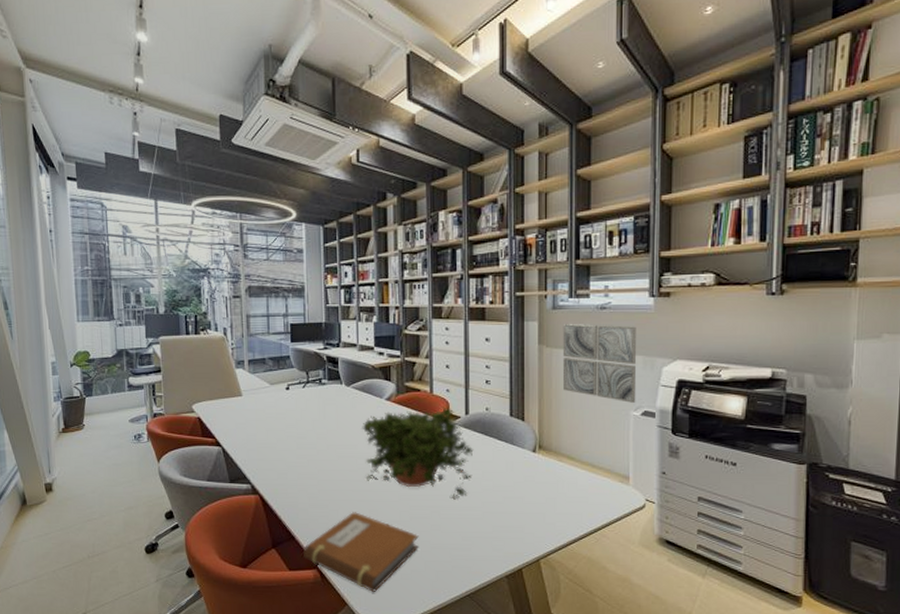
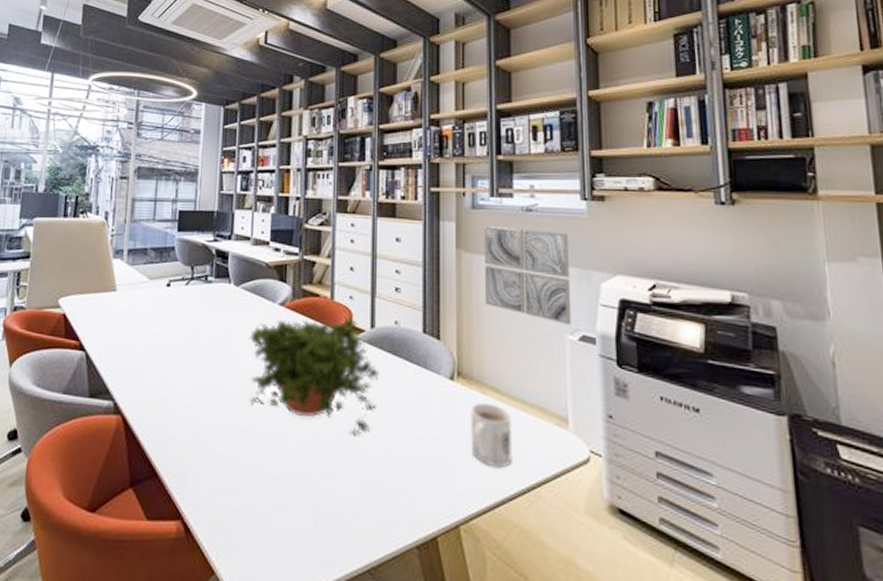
notebook: present [303,512,419,592] -> none [166,445,309,558]
mug: none [549,468,583,516] -> present [471,402,512,467]

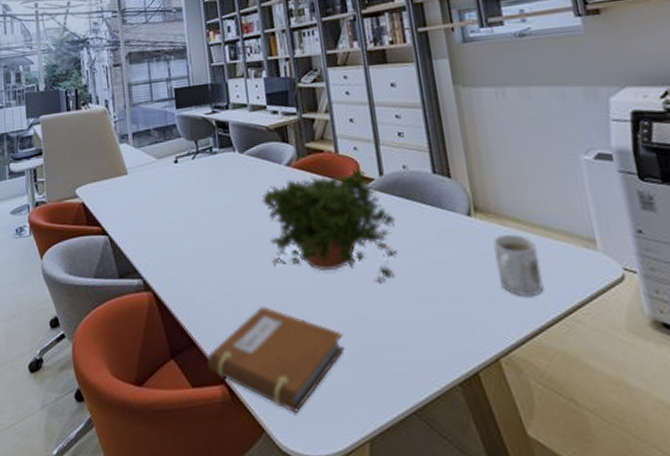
notebook: none [166,445,309,558] -> present [207,307,345,413]
wall art: present [483,225,572,325] -> none [478,52,585,145]

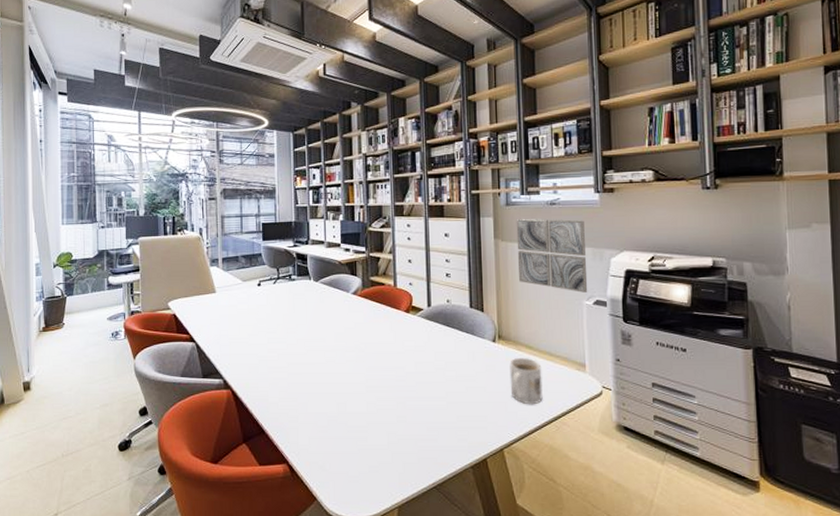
notebook: present [207,307,345,413] -> none [273,405,386,486]
potted plant: present [261,168,398,284] -> none [330,299,437,390]
wall art: none [478,52,585,145] -> present [516,218,588,293]

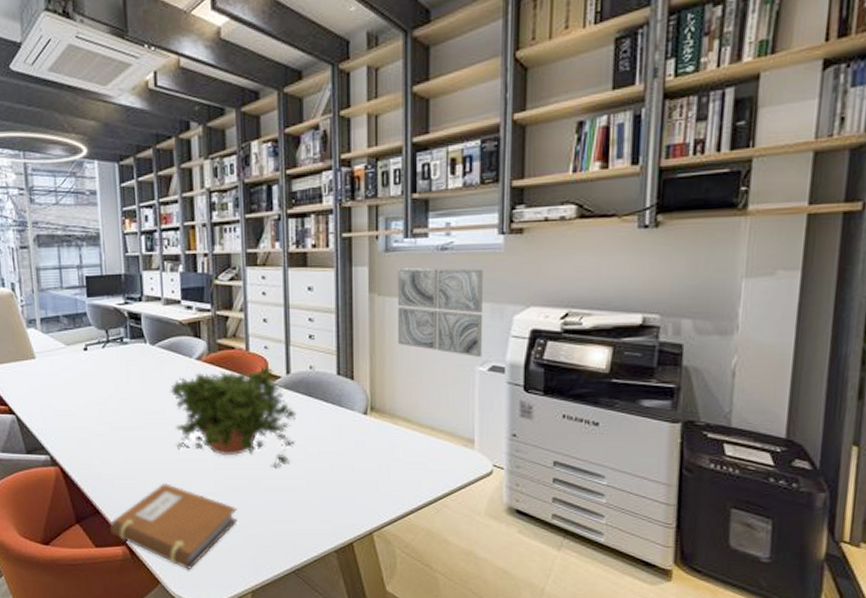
notebook: none [273,405,386,486] -> present [110,484,238,569]
potted plant: none [330,299,437,390] -> present [170,365,297,469]
mug: present [509,357,543,404] -> none [383,431,421,484]

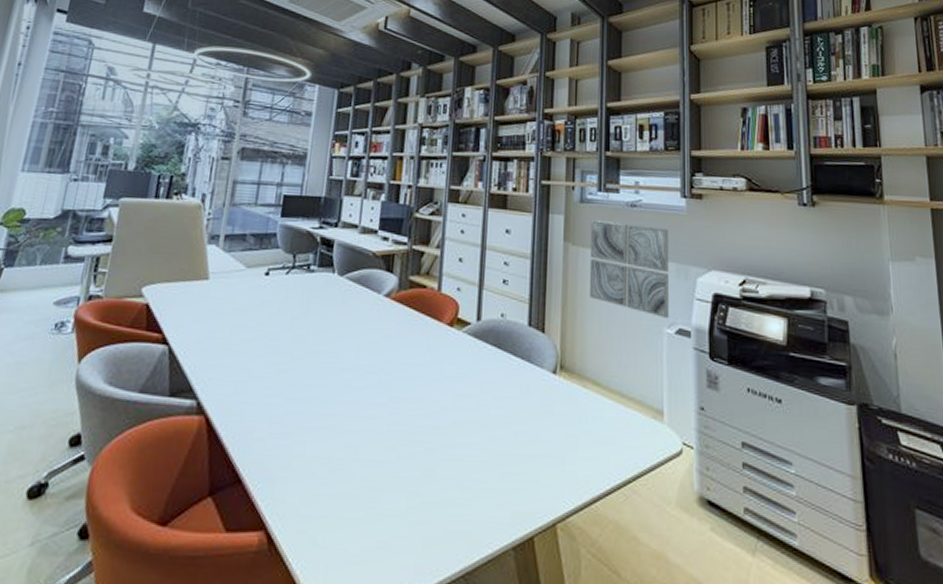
notebook: present [110,484,238,569] -> none [249,446,406,569]
potted plant: present [170,365,297,469] -> none [348,309,484,434]

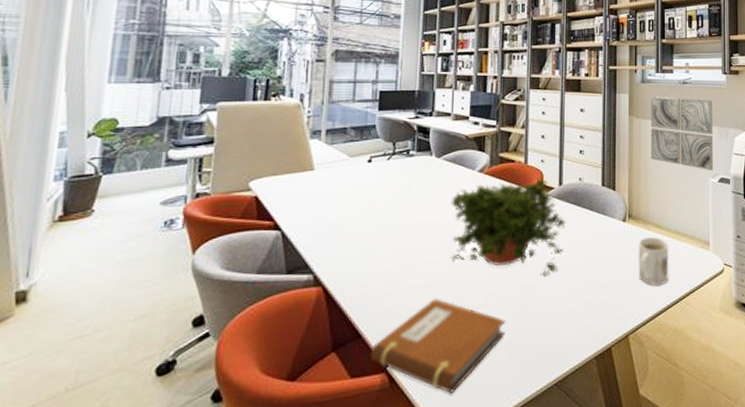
notebook: none [249,446,406,569] -> present [370,299,506,393]
potted plant: none [348,309,484,434] -> present [450,178,566,277]
mug: none [570,396,611,462] -> present [638,236,669,286]

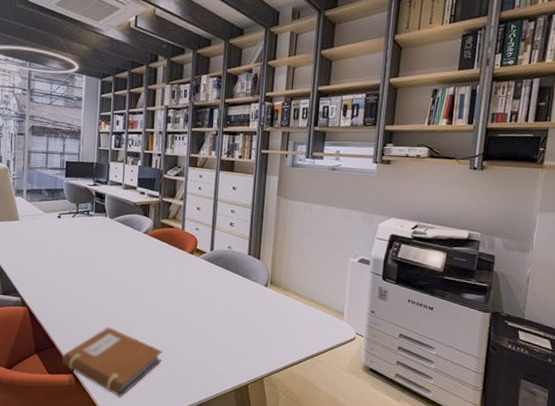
potted plant: present [450,178,566,277] -> none [121,242,215,323]
mug: present [638,236,669,286] -> none [275,301,305,343]
wall art: present [650,96,714,170] -> none [294,179,360,251]

